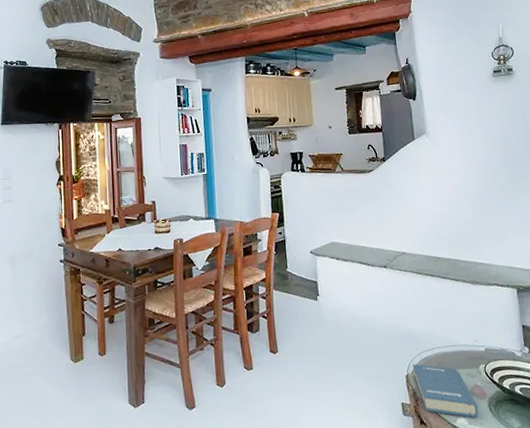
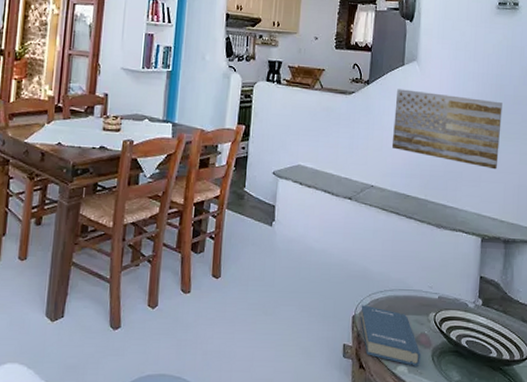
wall art: none [412,160,520,224] -> present [391,89,503,170]

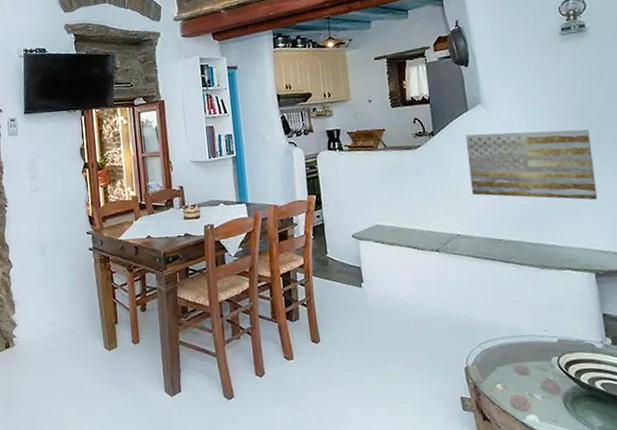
book: present [360,305,421,366] -> none [472,355,552,415]

